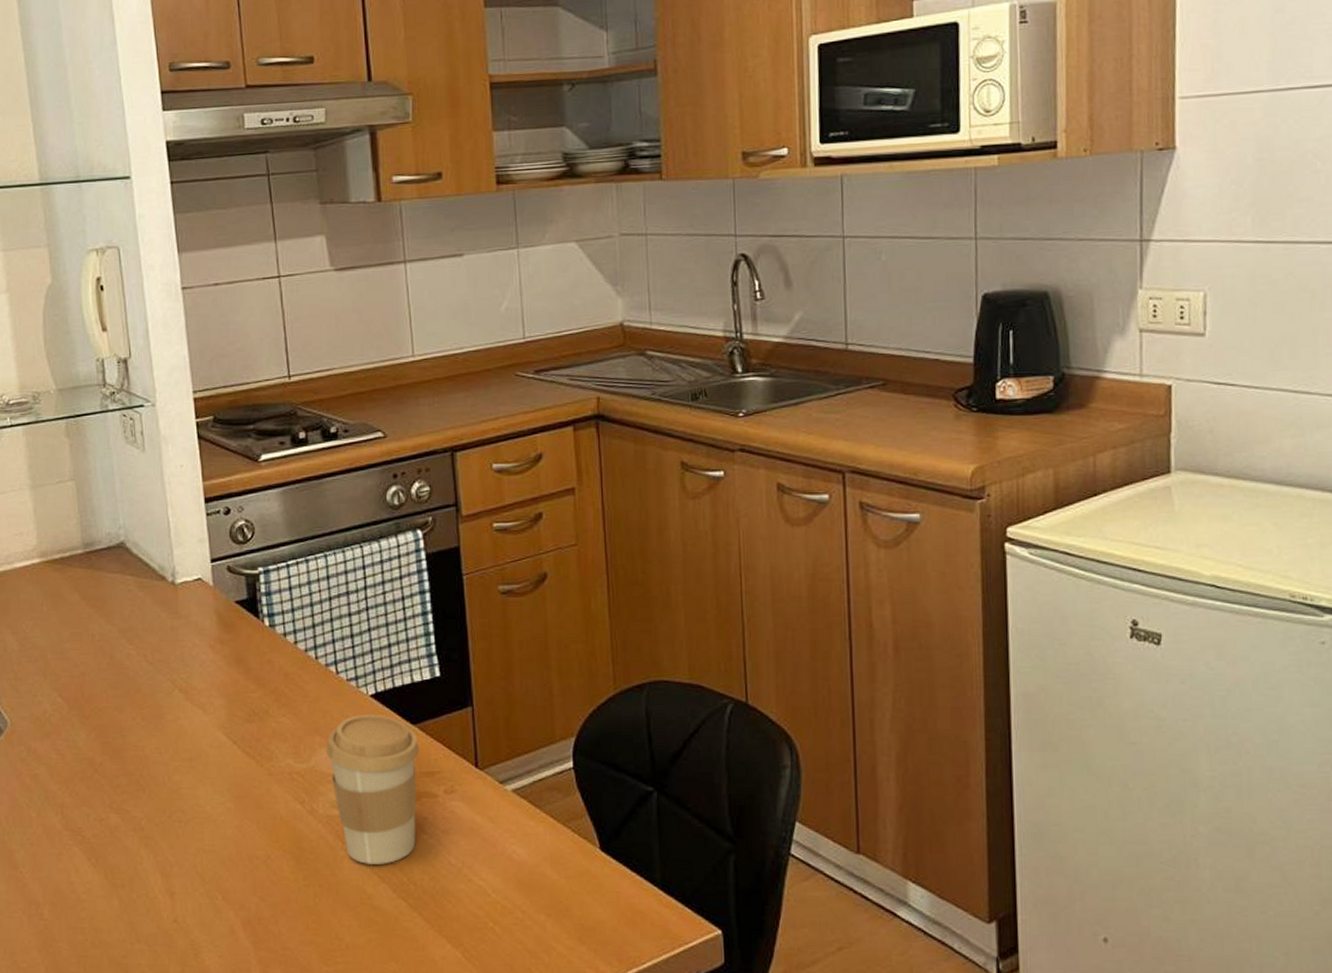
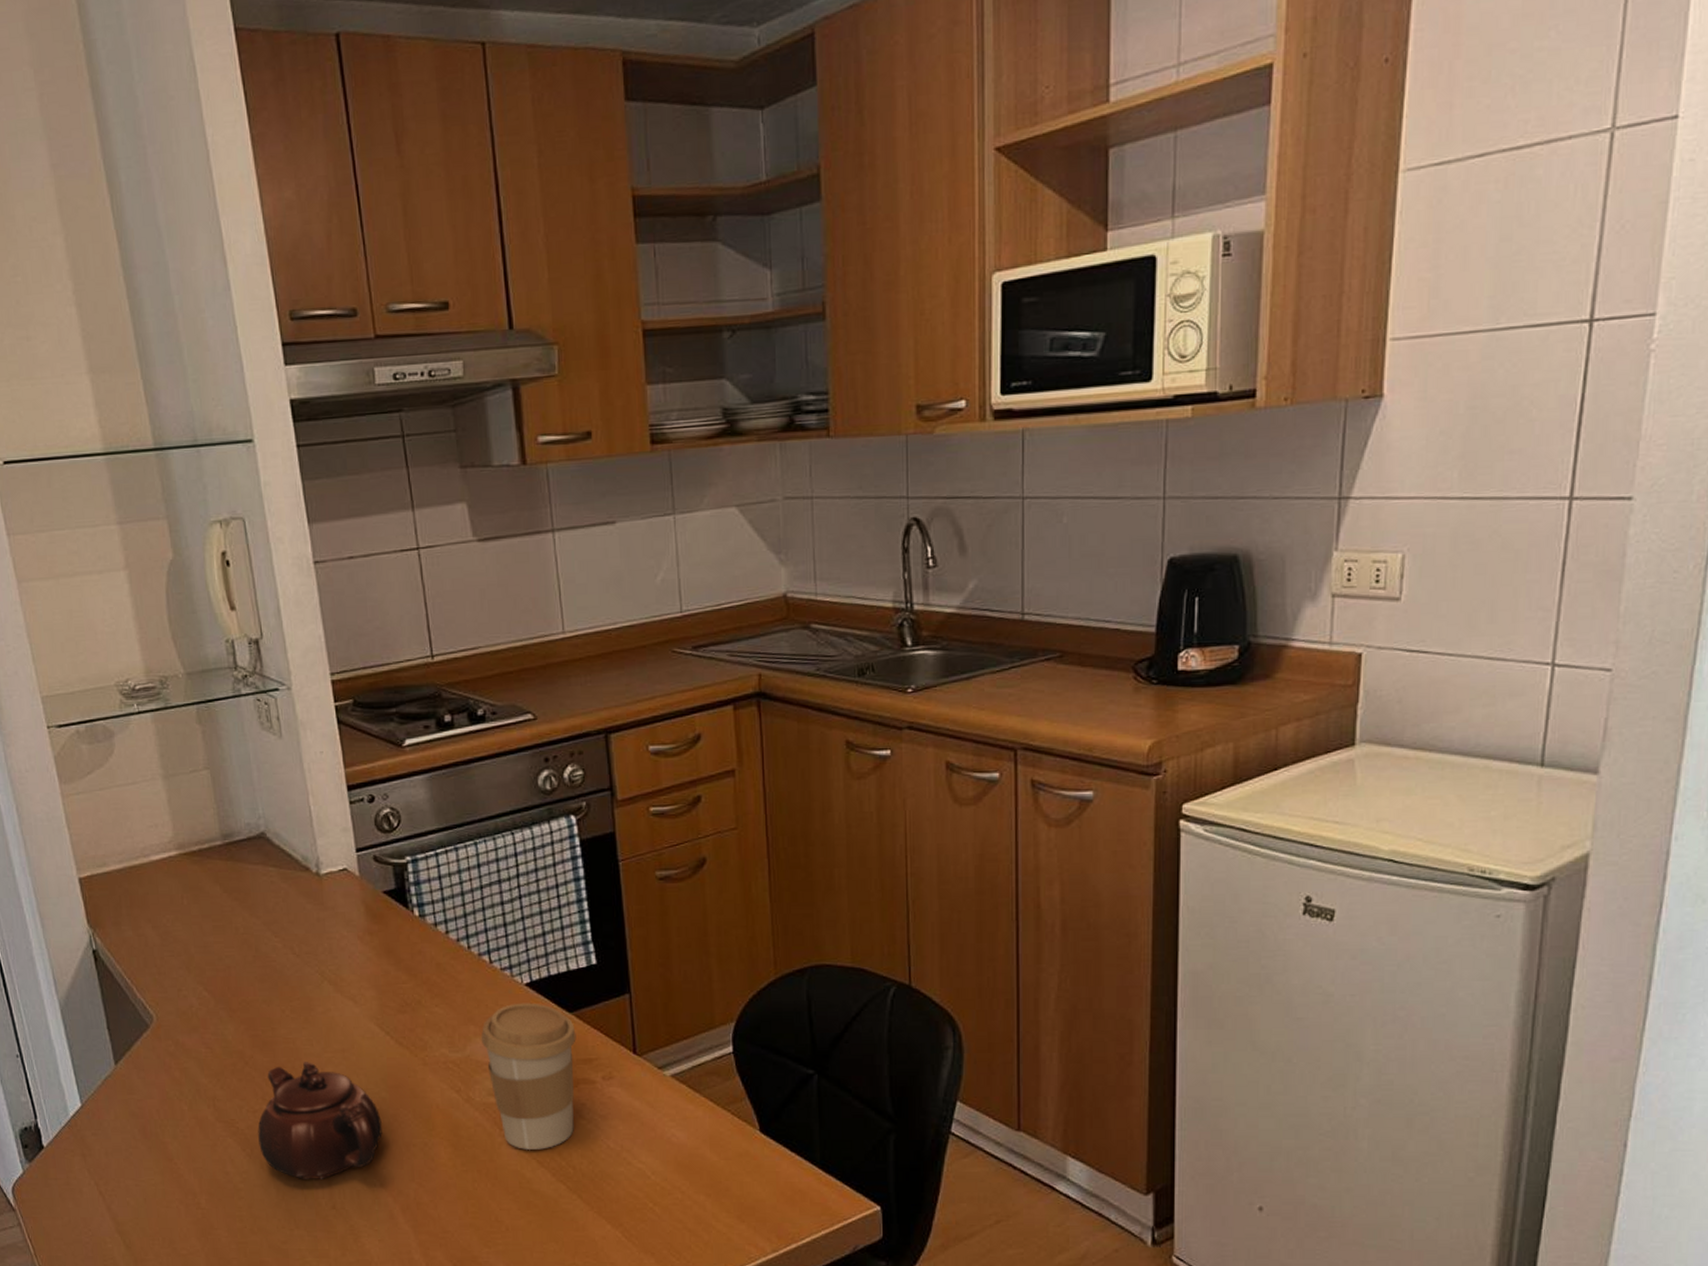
teapot: none [104,770,226,892] -> present [258,1062,382,1180]

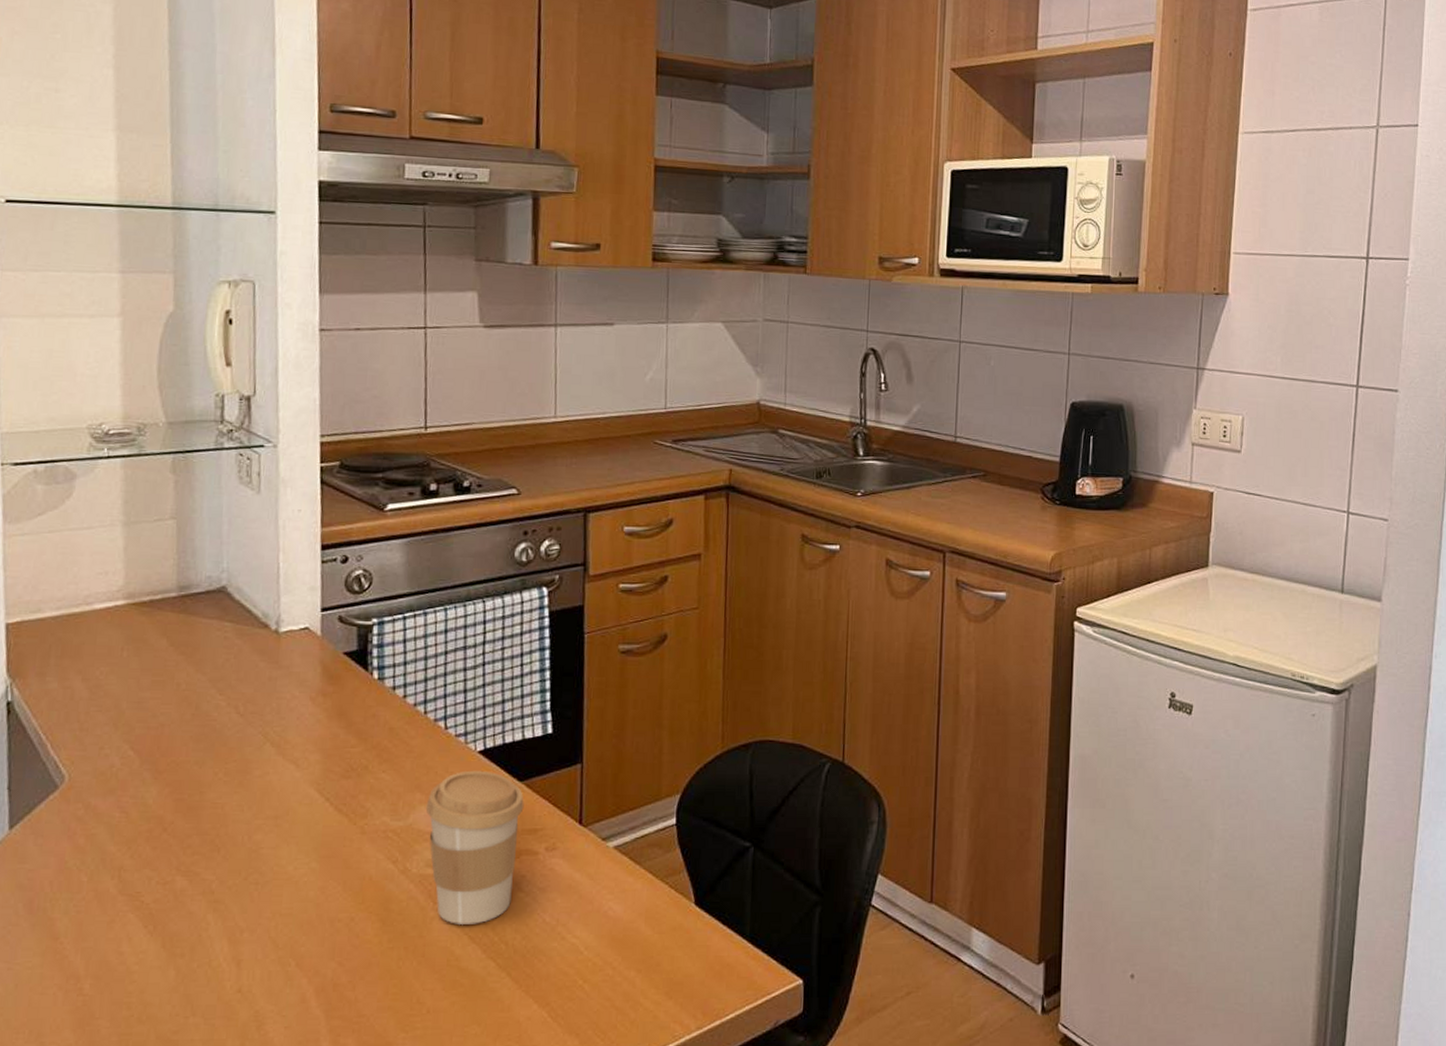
teapot: present [258,1062,382,1180] -> none [164,829,307,961]

